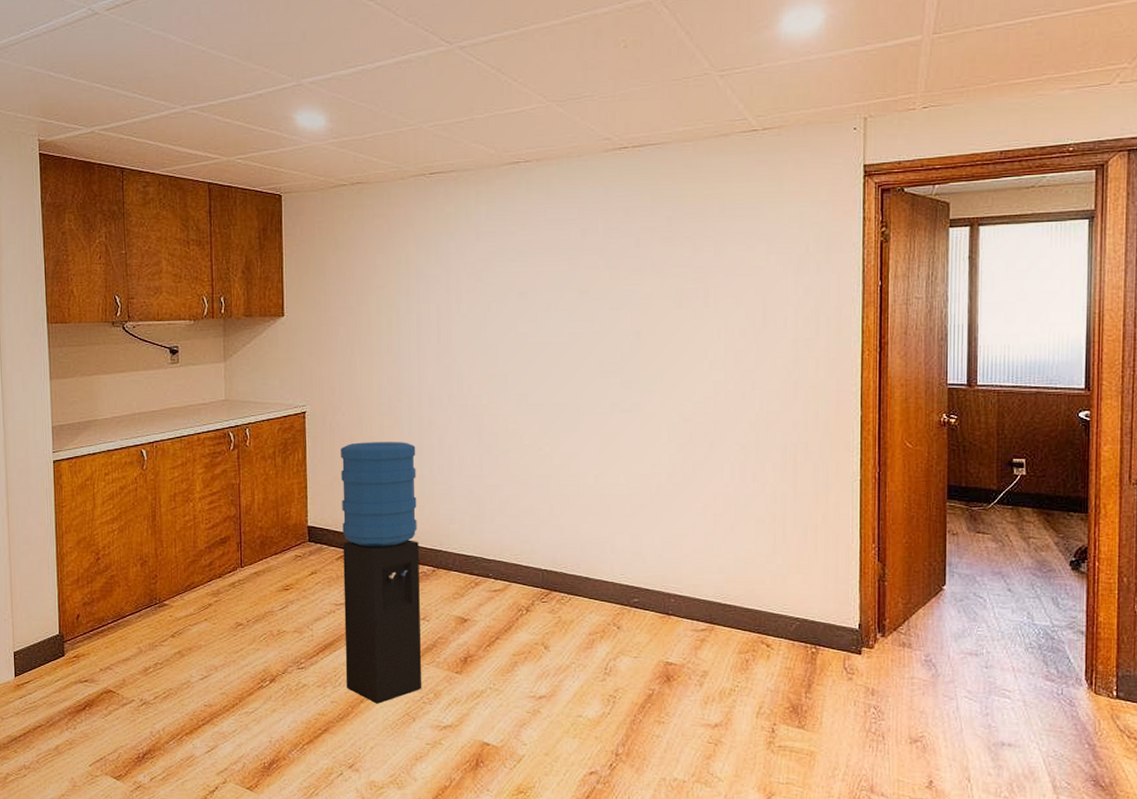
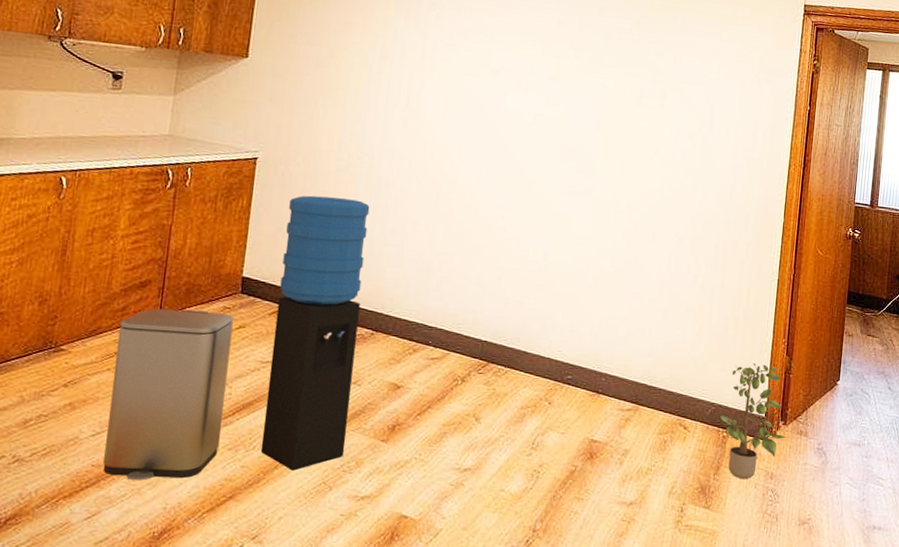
pedal bin: none [209,561,309,718] -> present [103,308,234,481]
potted plant: none [806,571,886,696] -> present [719,362,786,479]

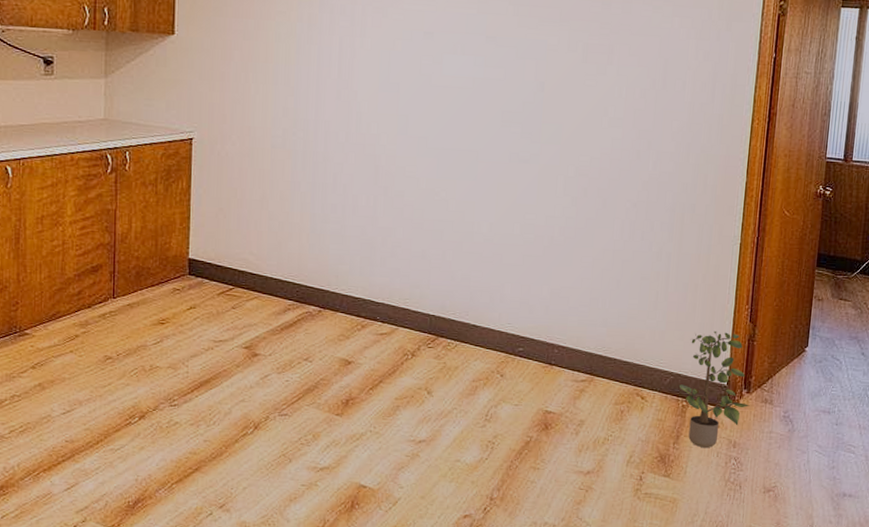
pedal bin: present [103,308,234,481] -> none [75,292,184,455]
water cooler: present [260,195,370,471] -> none [221,174,309,444]

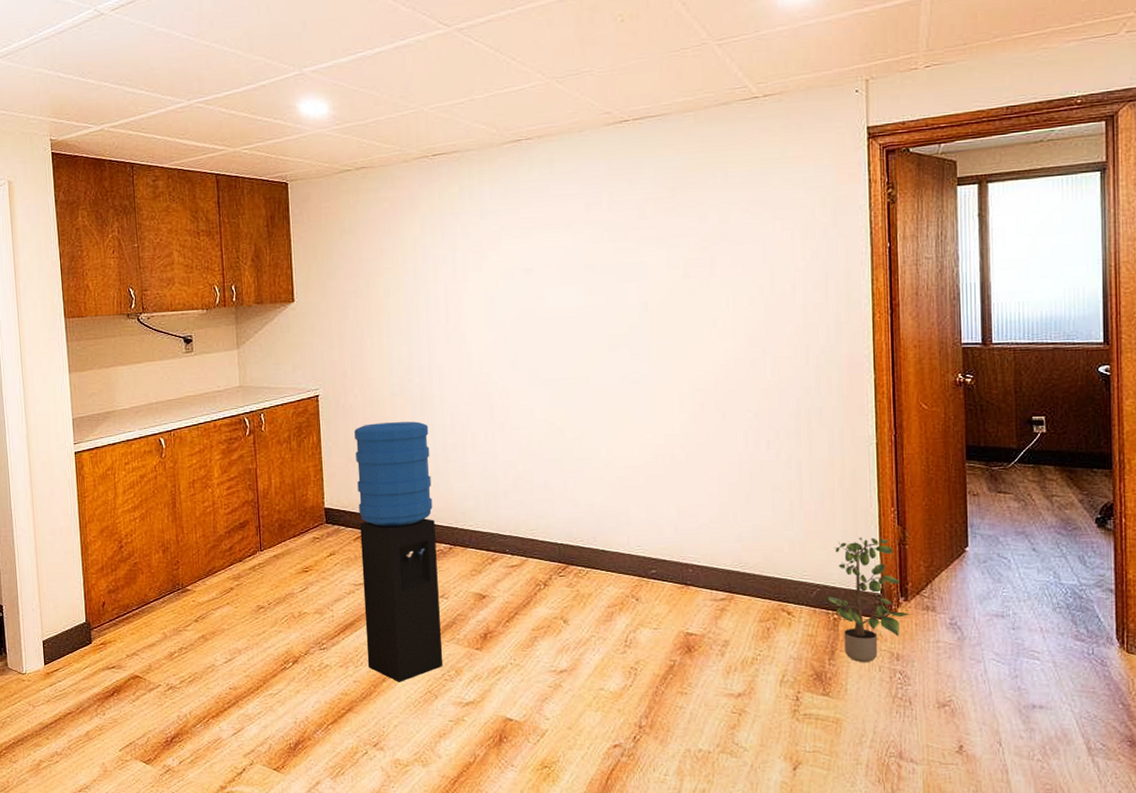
water cooler: none [221,174,309,444] -> present [354,421,444,682]

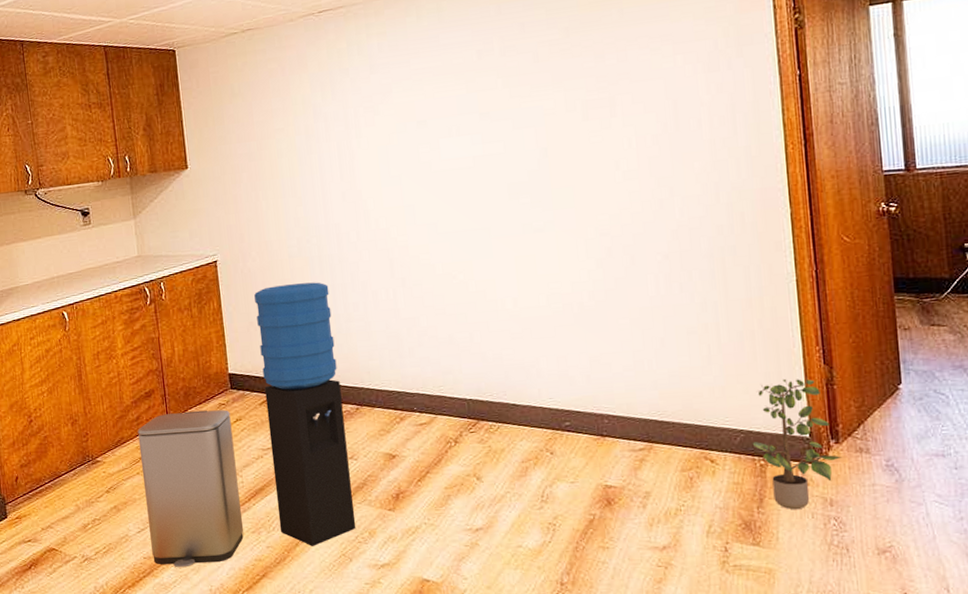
pedal bin: none [229,543,331,700] -> present [137,410,244,568]

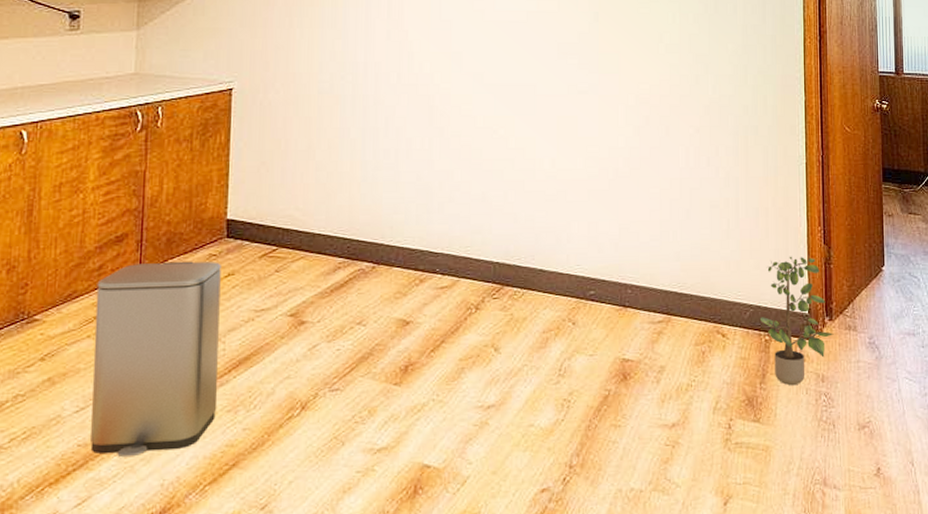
water cooler: present [254,282,356,546] -> none [262,123,359,428]

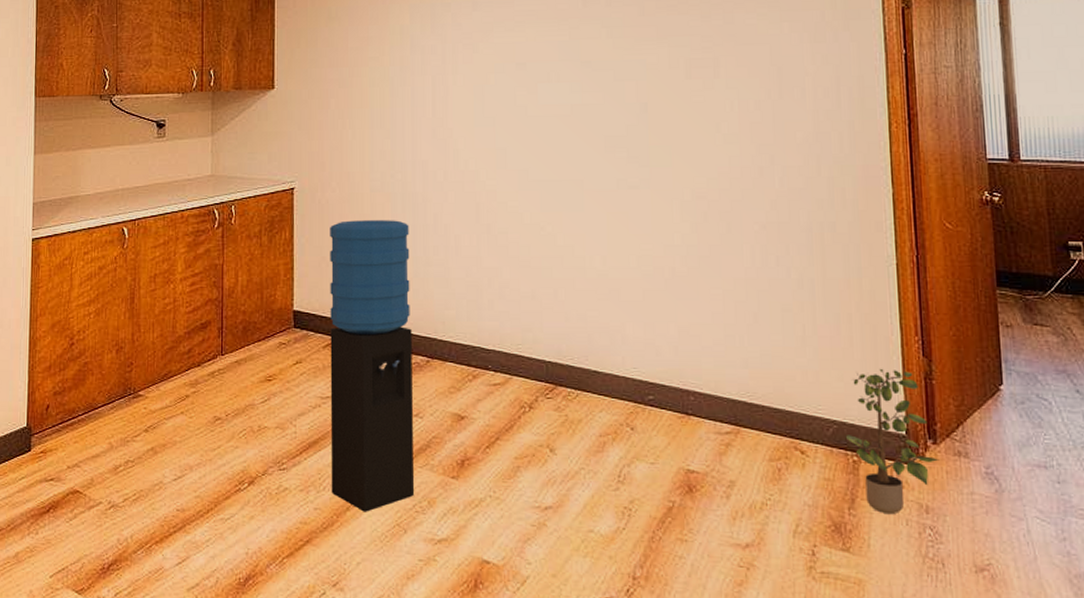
pedal bin: present [90,261,221,458] -> none [186,348,290,525]
water cooler: none [262,123,359,428] -> present [330,220,415,512]

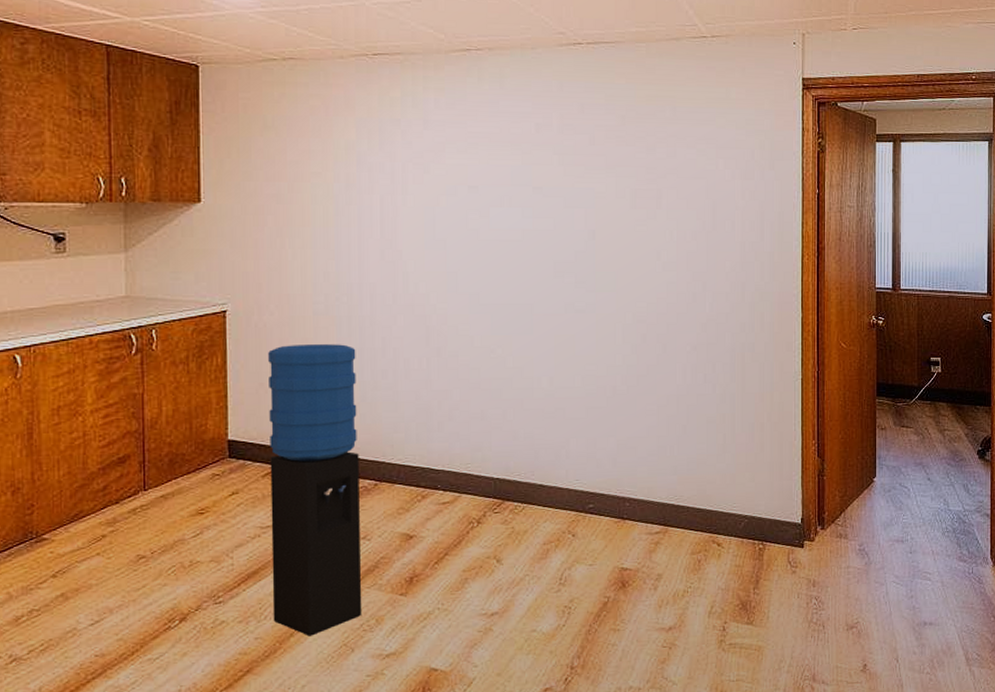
potted plant: present [845,367,939,513] -> none [754,467,825,590]

